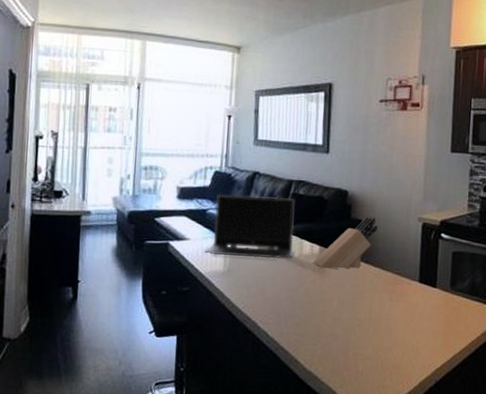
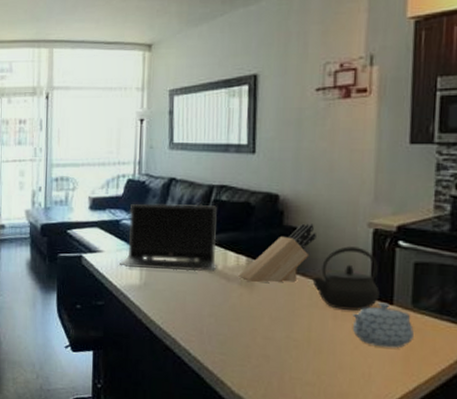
kettle: none [374,237,426,293] -> present [312,246,379,311]
teapot: none [404,286,451,325] -> present [352,302,414,348]

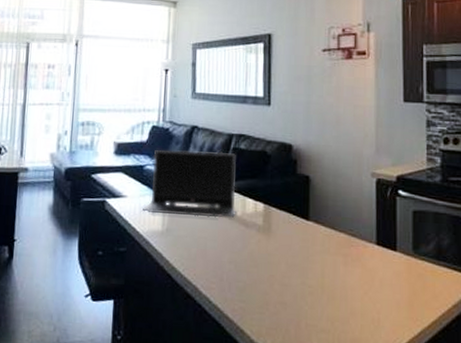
knife block: present [238,223,316,283] -> none [256,172,326,230]
kettle: present [312,246,379,311] -> none [324,195,384,257]
teapot: present [352,302,414,348] -> none [361,249,416,294]

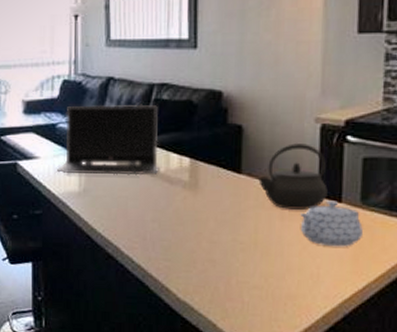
kettle: none [324,195,384,257] -> present [258,143,328,210]
teapot: none [361,249,416,294] -> present [300,200,363,247]

